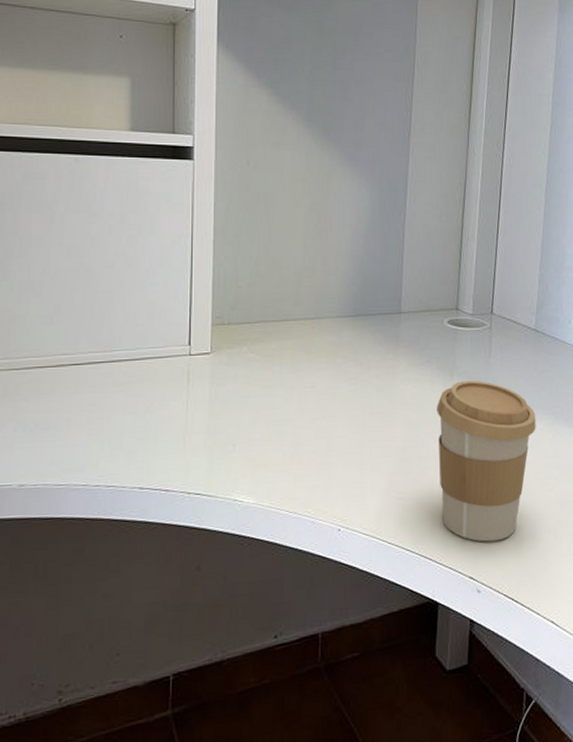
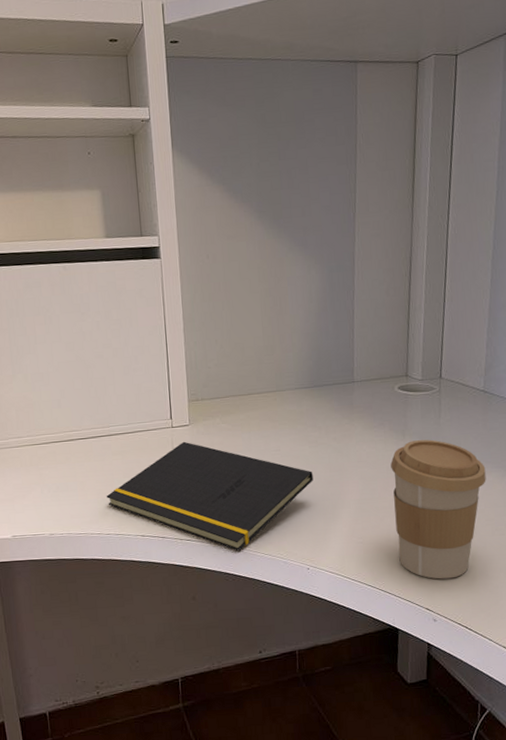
notepad: none [99,372,351,508] -> present [106,441,313,551]

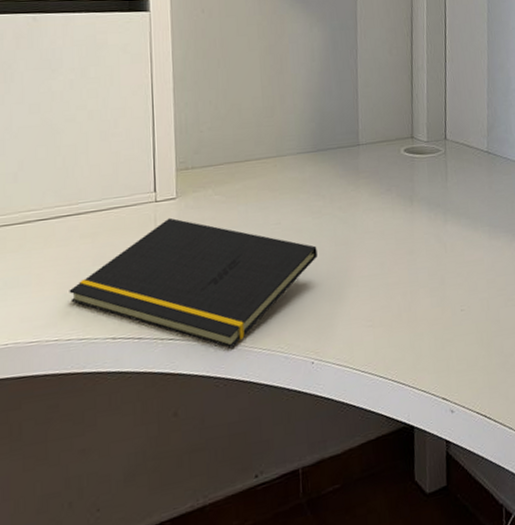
coffee cup: present [391,439,486,580] -> none [399,205,496,362]

